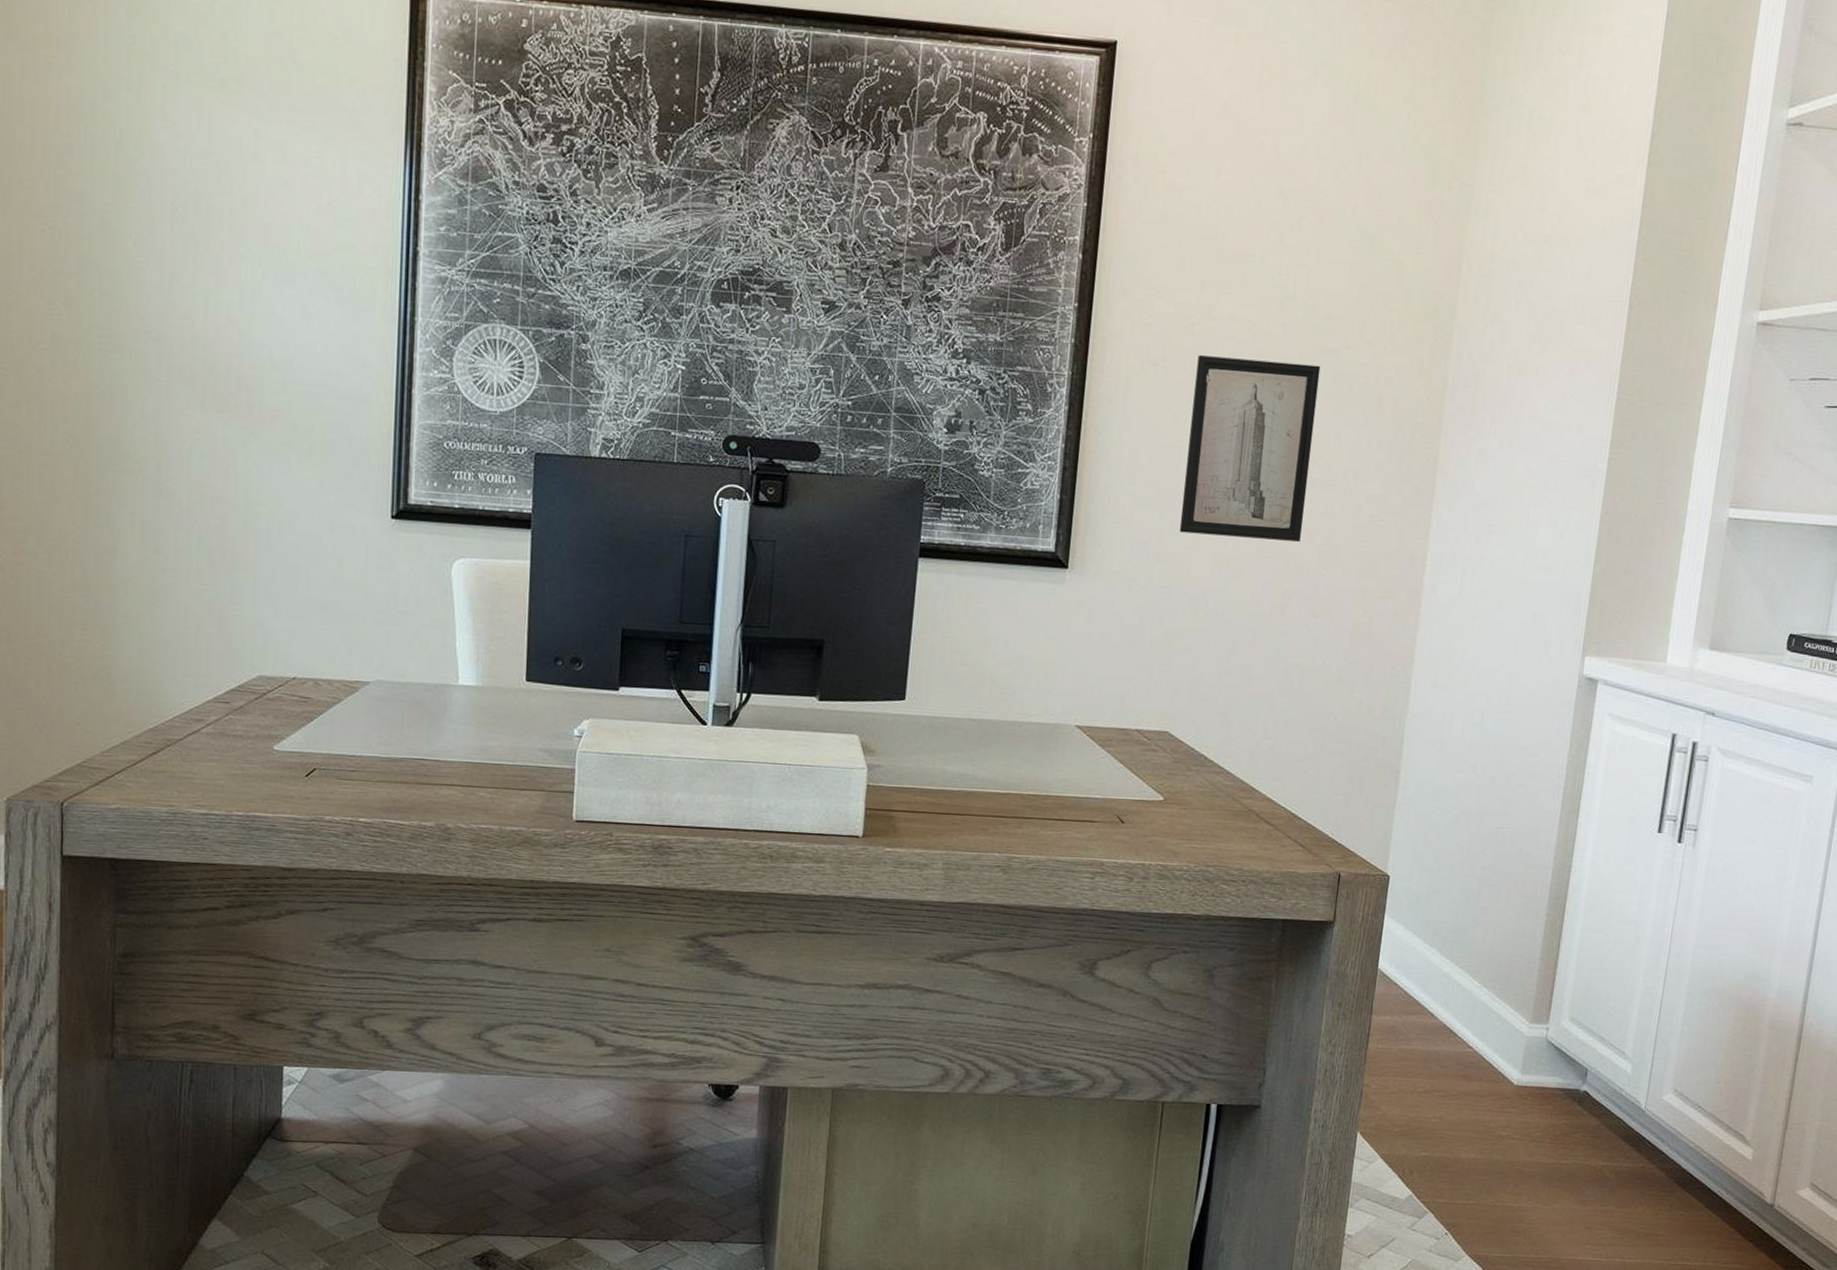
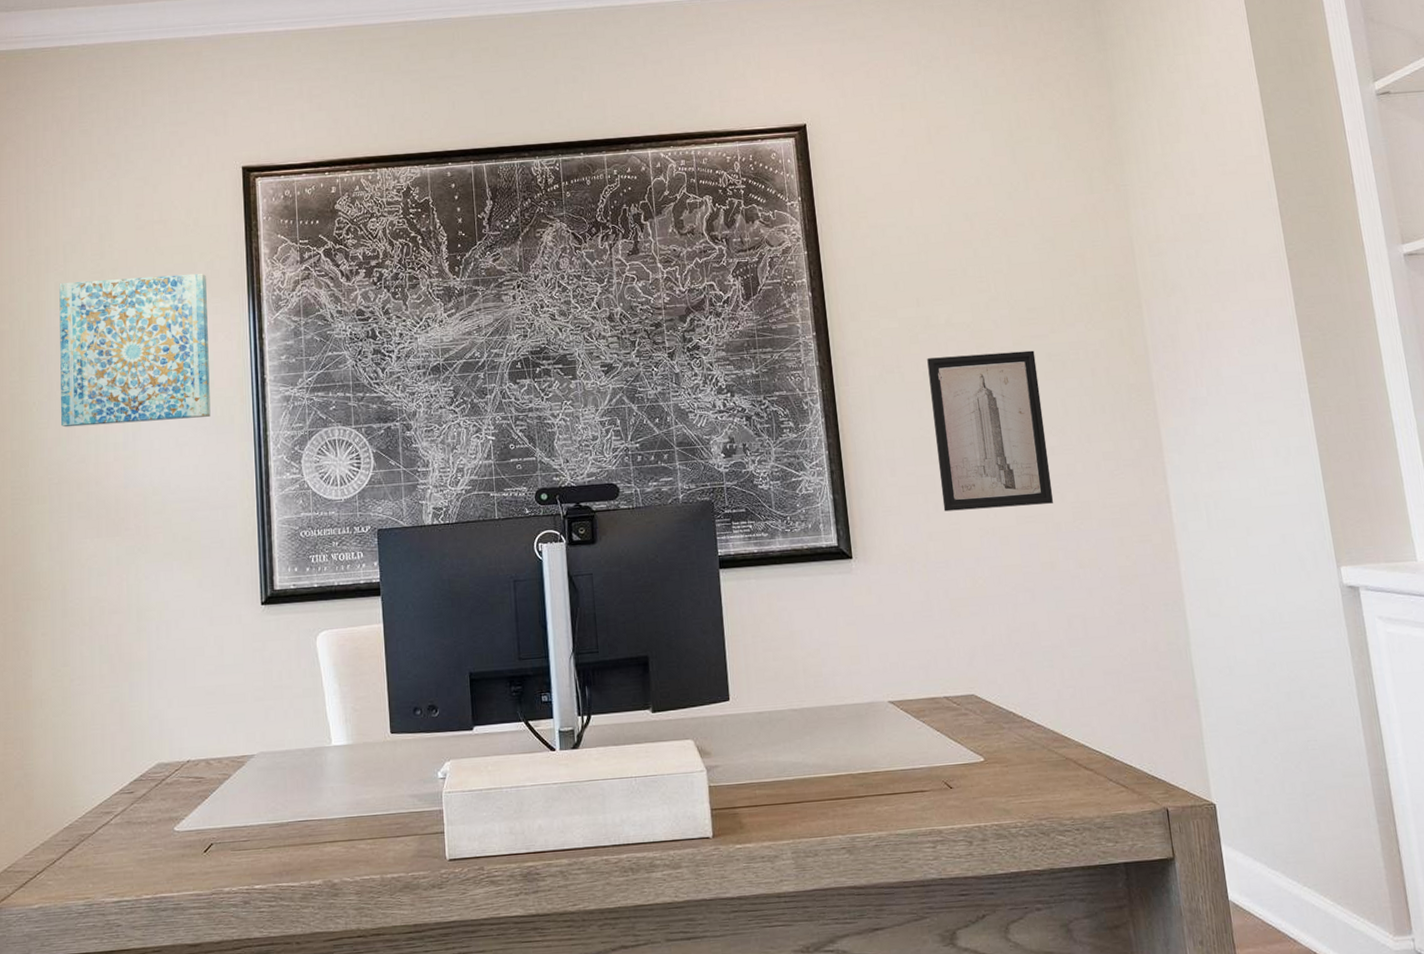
wall art: none [163,87,355,287] -> present [59,273,211,428]

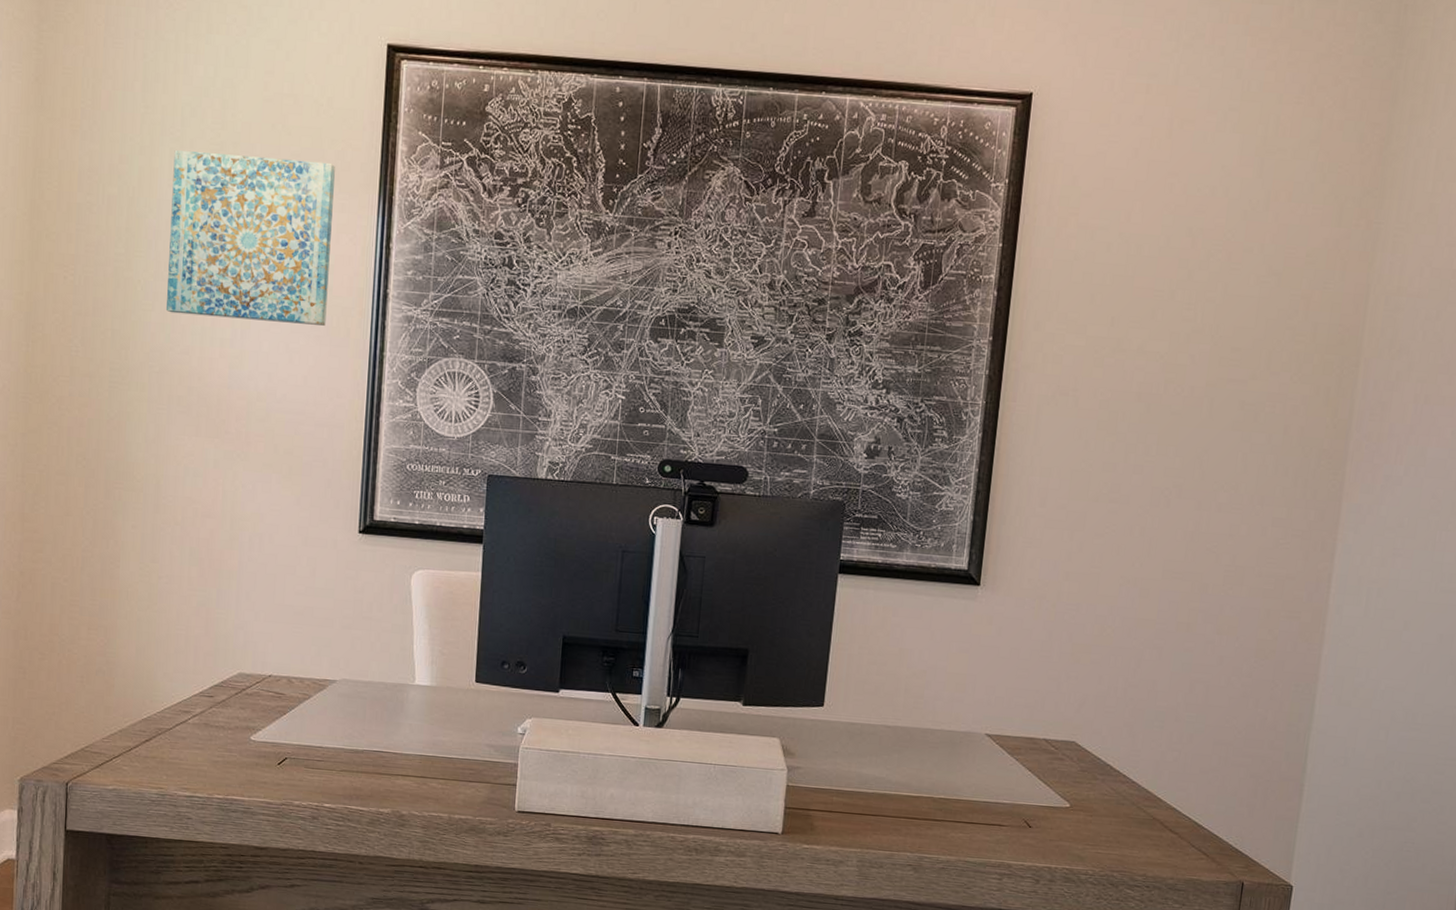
wall art: present [927,350,1054,512] -> none [1087,385,1228,563]

